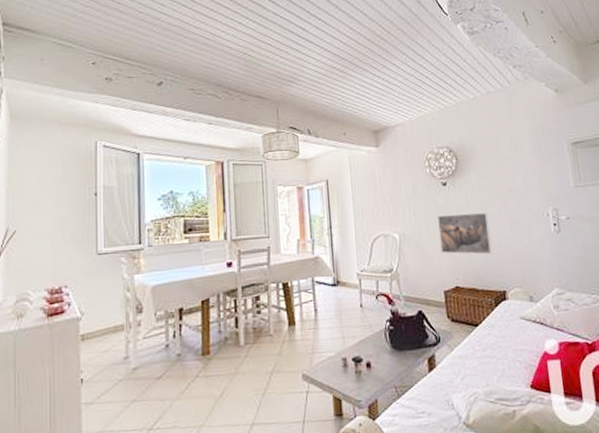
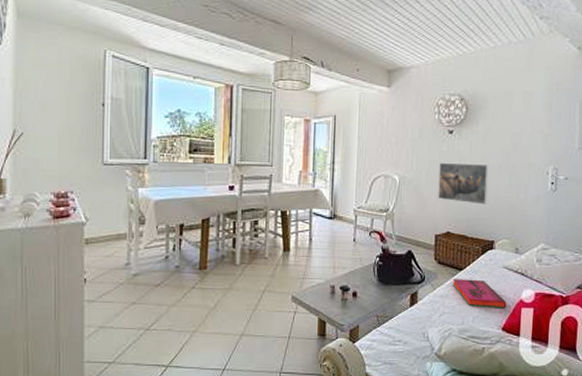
hardback book: none [469,334,531,365] -> present [452,279,507,308]

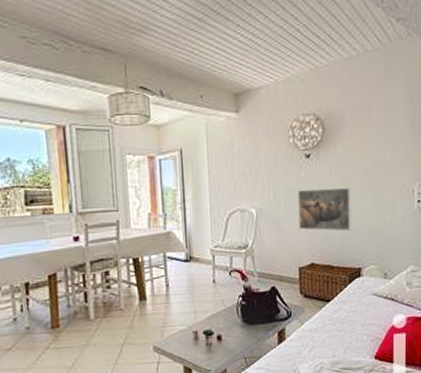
hardback book: present [452,279,507,308] -> none [320,309,378,337]

